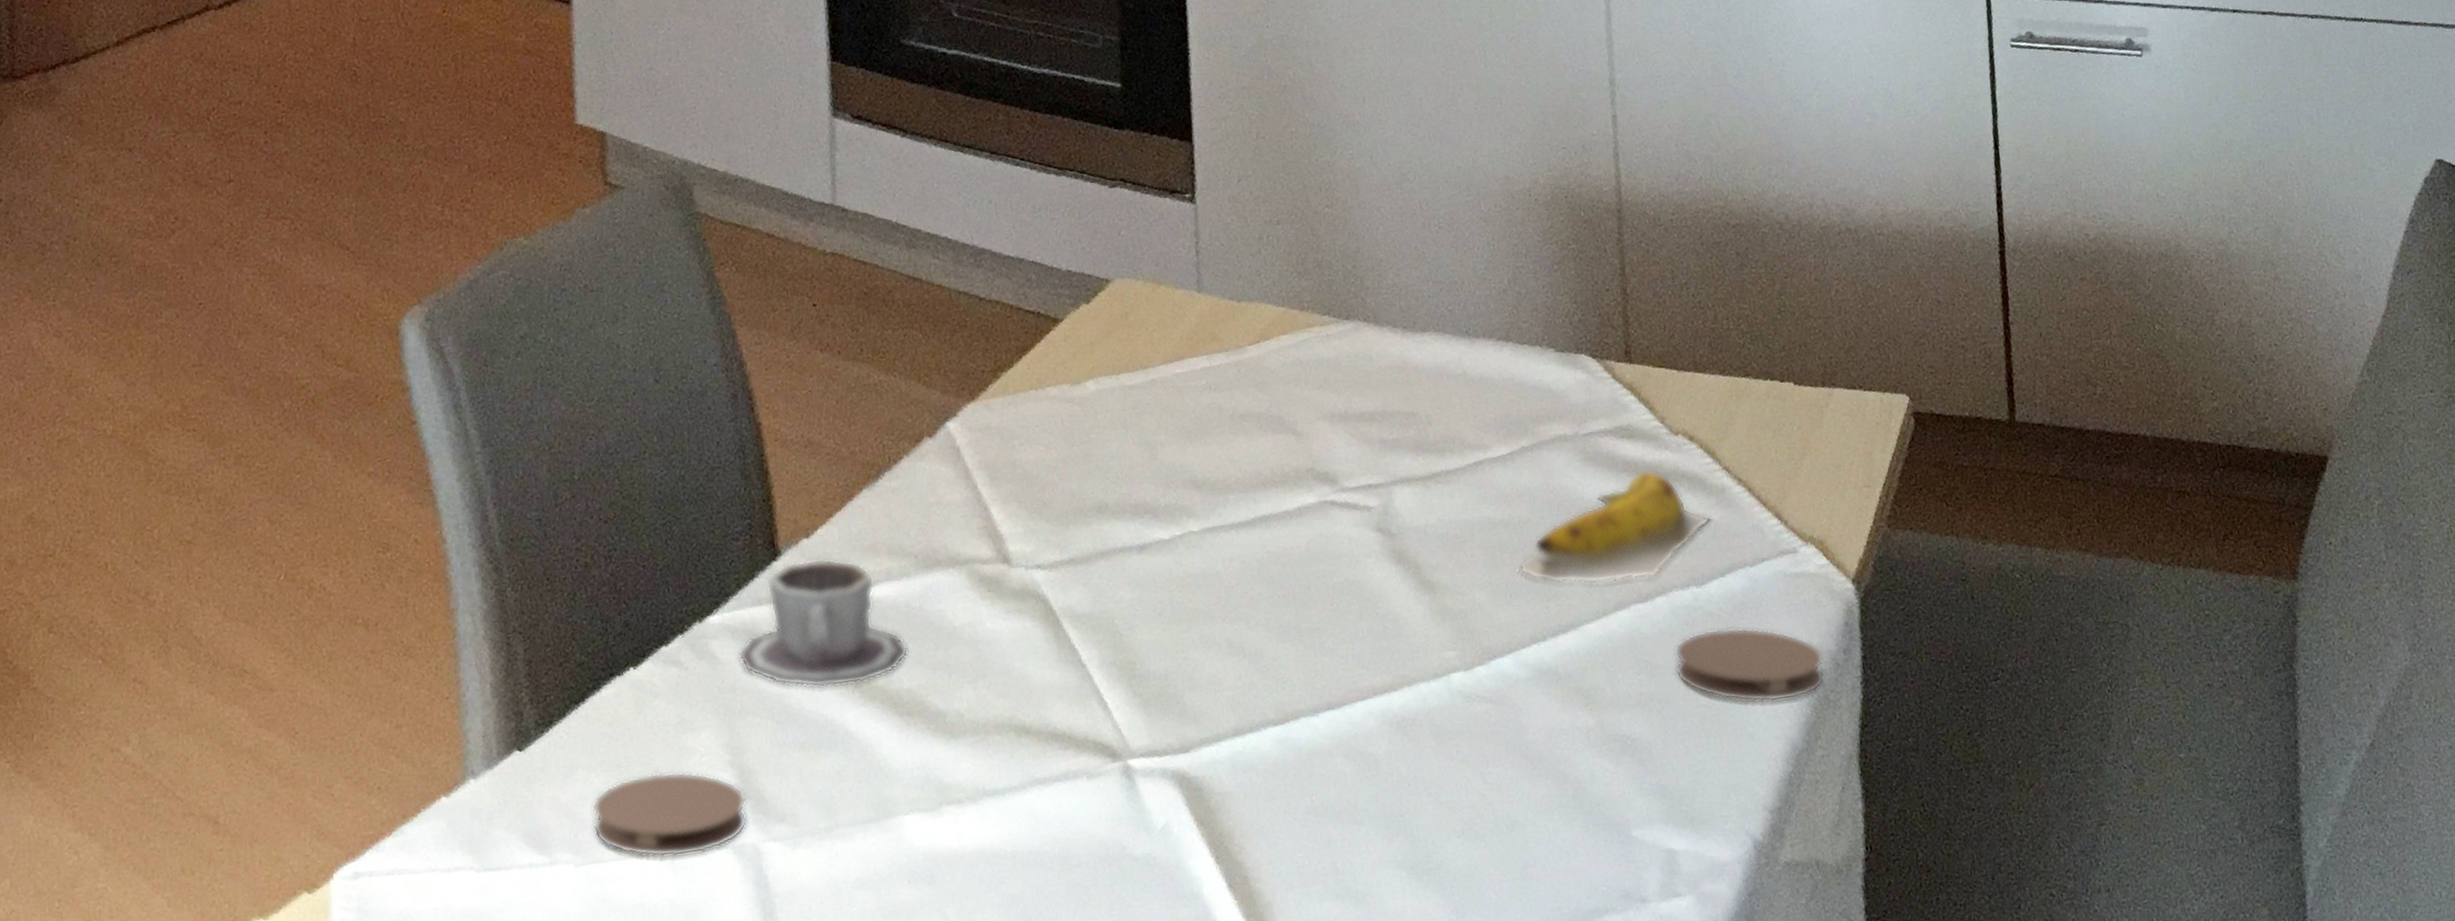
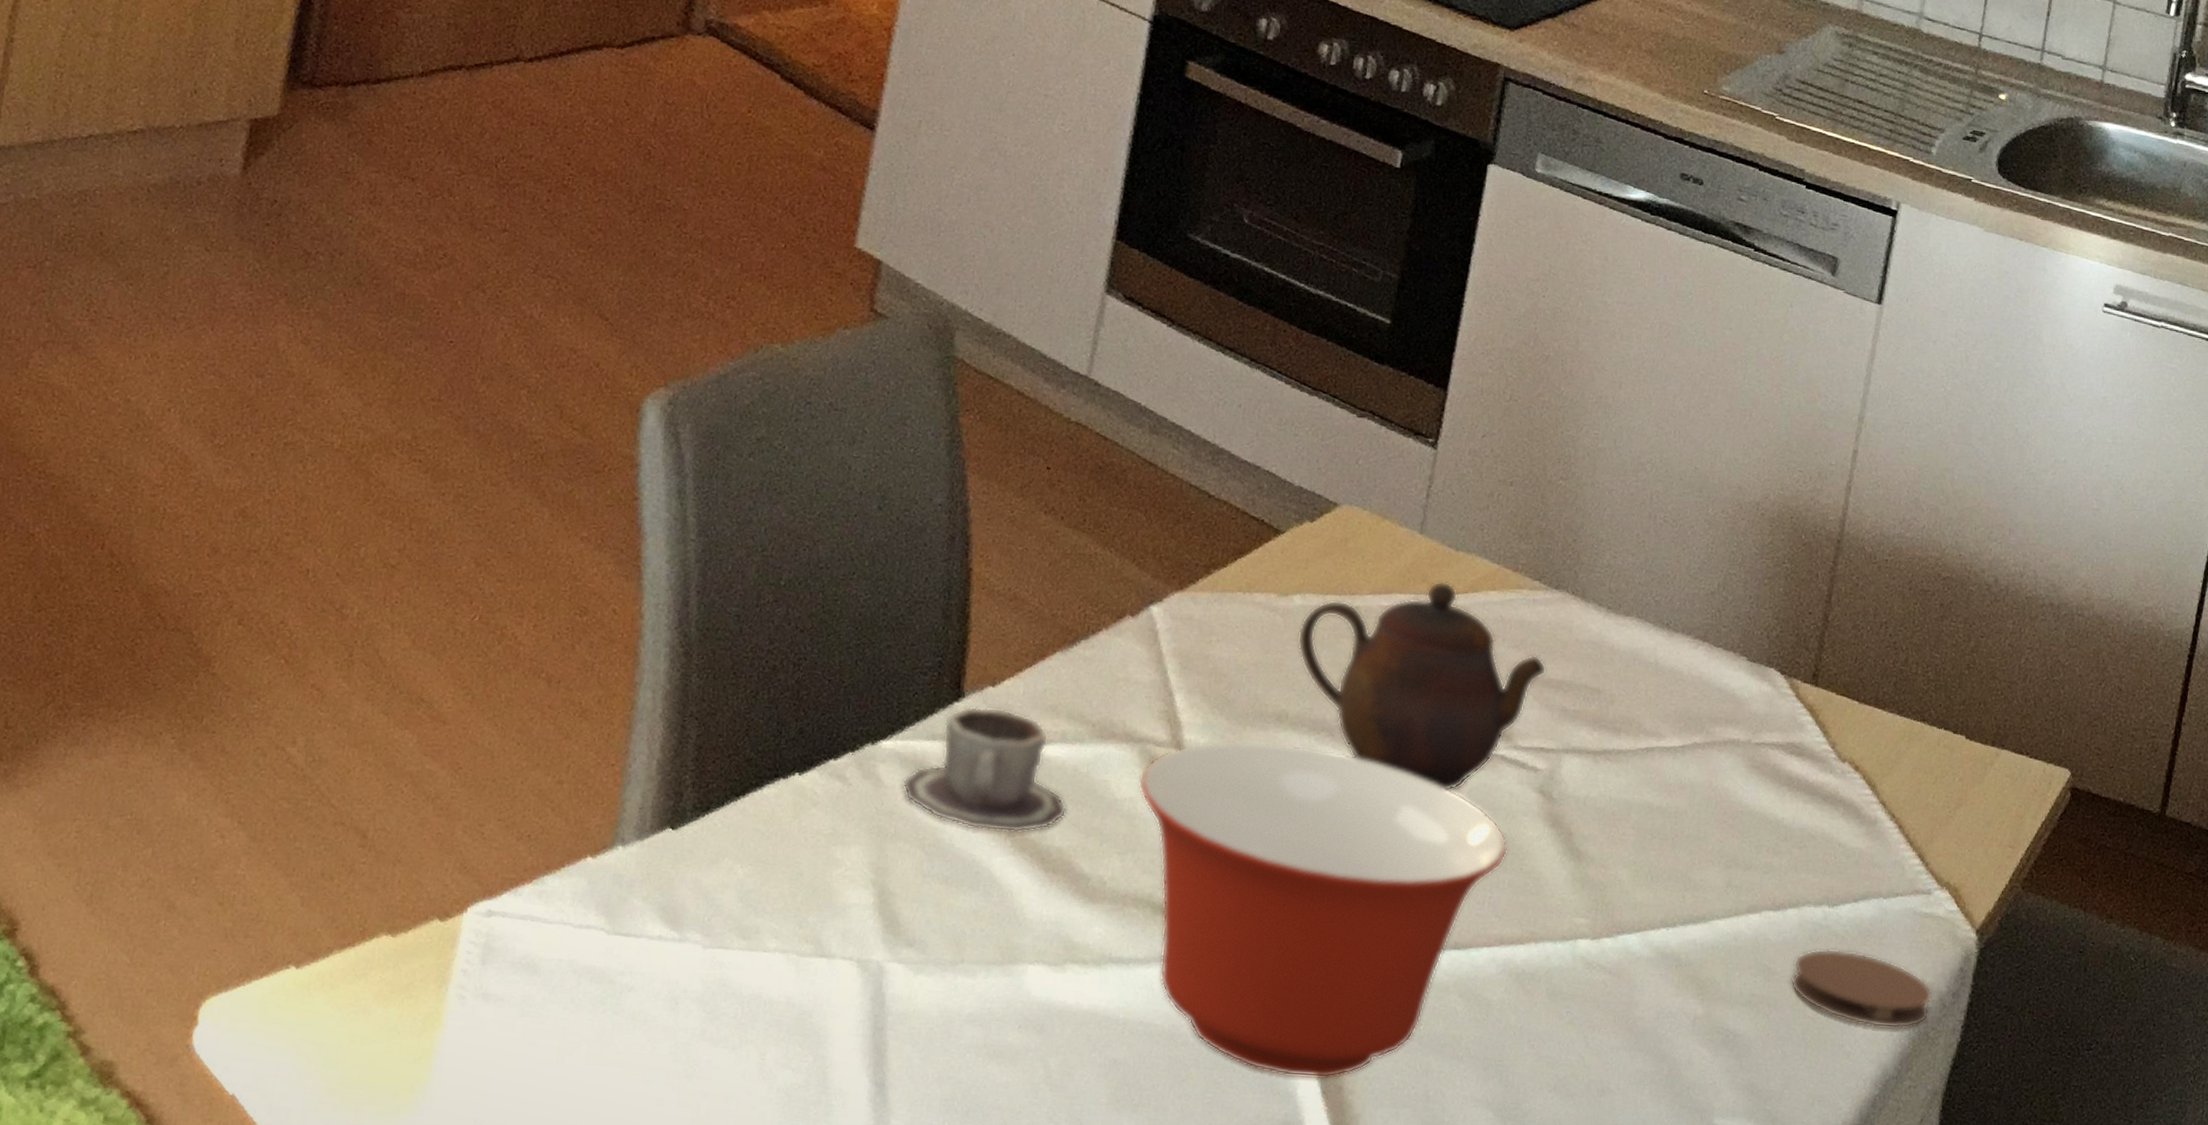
coaster: present [592,771,747,858] -> none [727,876,881,960]
mixing bowl: none [973,531,1360,877] -> present [1138,741,1508,1079]
teapot: none [1099,335,1357,549] -> present [1297,581,1547,791]
banana: present [1518,469,1711,584] -> none [1664,788,1857,890]

